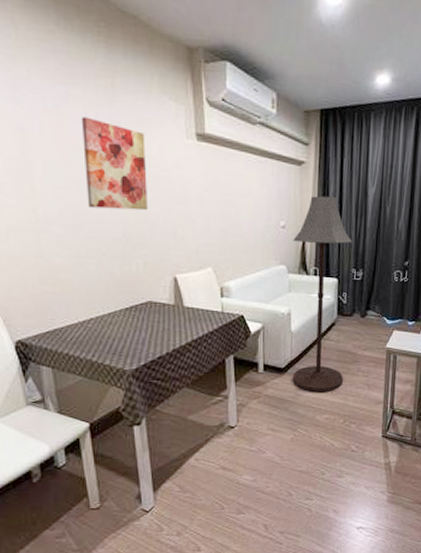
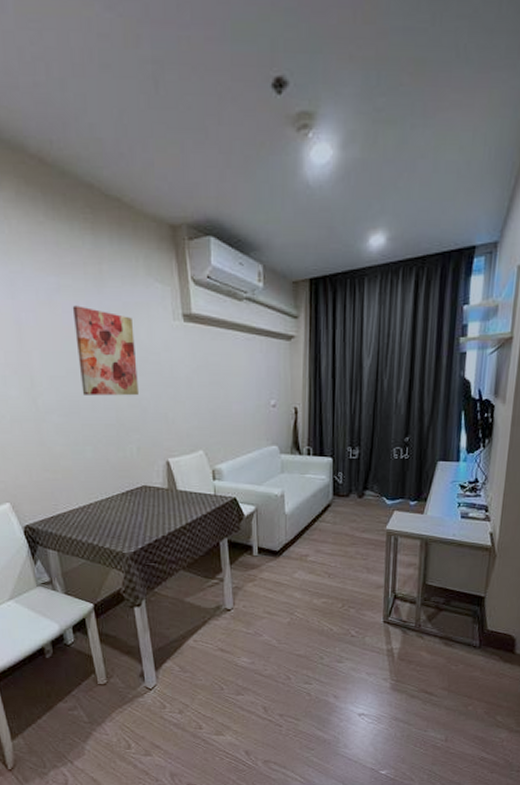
floor lamp: present [292,196,353,393] -> none [284,371,347,576]

